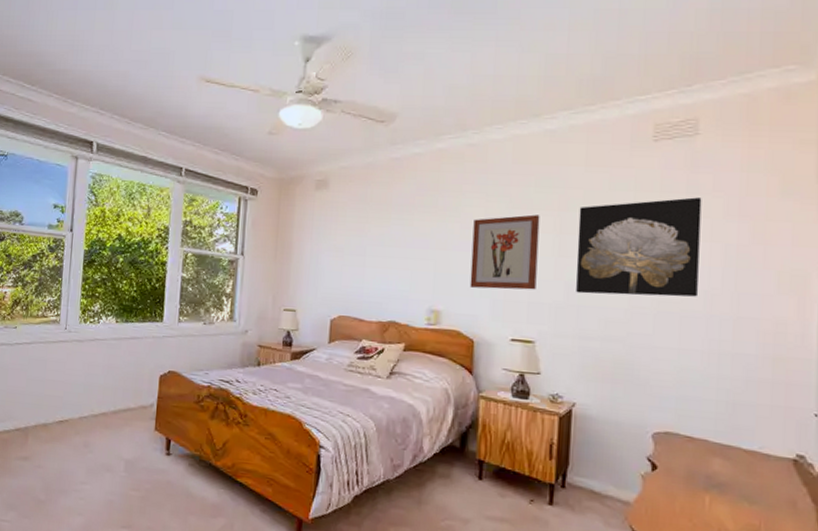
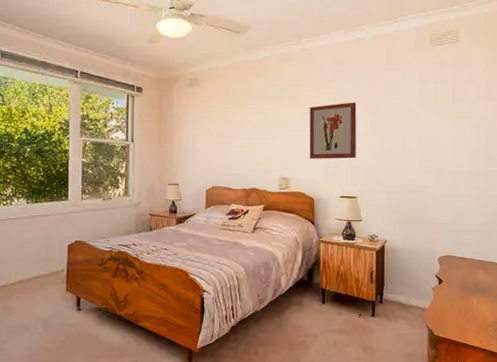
wall art: present [576,197,702,297] -> none [383,87,464,160]

